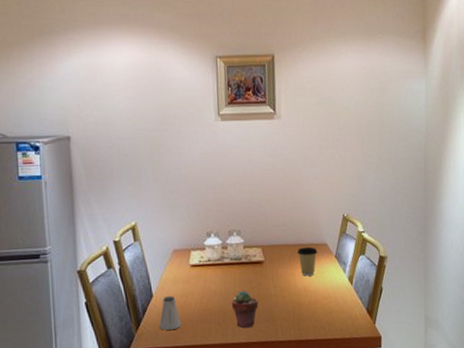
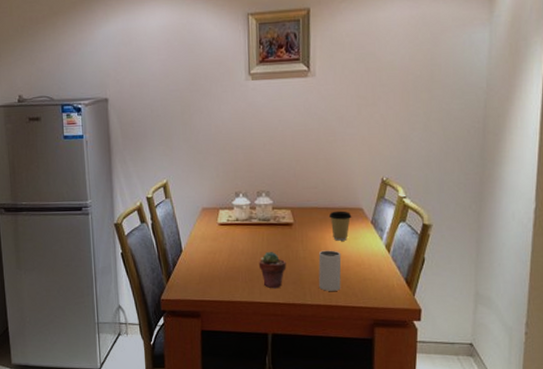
saltshaker: present [159,296,181,330] -> none [188,252,209,284]
mug: none [288,285,310,327] -> present [318,250,342,291]

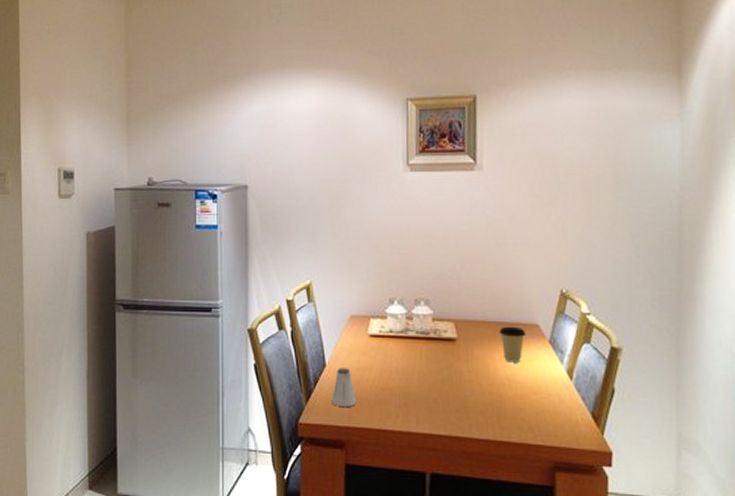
saltshaker: none [188,252,209,284] -> present [331,368,356,407]
potted succulent: present [258,251,287,289] -> none [415,370,449,417]
mug: present [318,250,342,291] -> none [486,373,515,424]

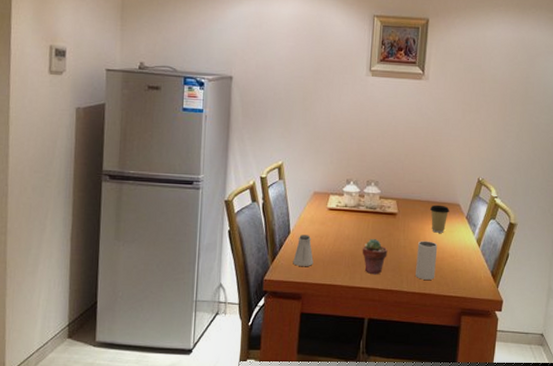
potted succulent: none [415,370,449,417] -> present [362,238,388,275]
mug: none [486,373,515,424] -> present [416,241,438,280]

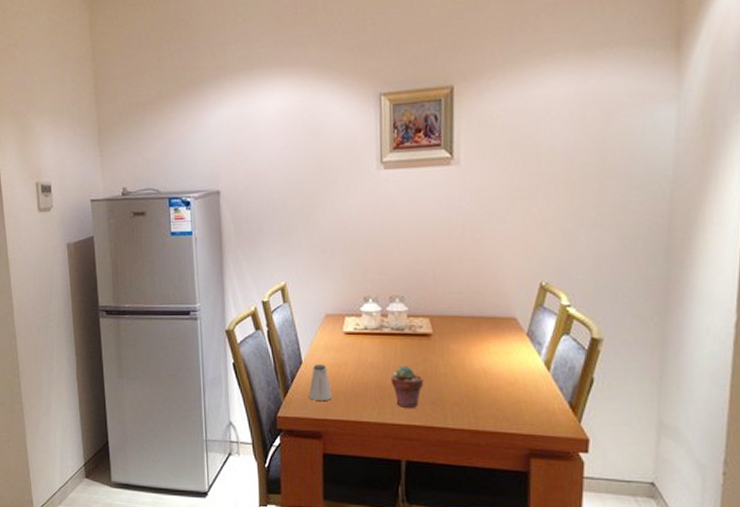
mug: present [416,241,438,280] -> none [462,366,490,414]
coffee cup: present [430,204,450,233] -> none [476,320,503,355]

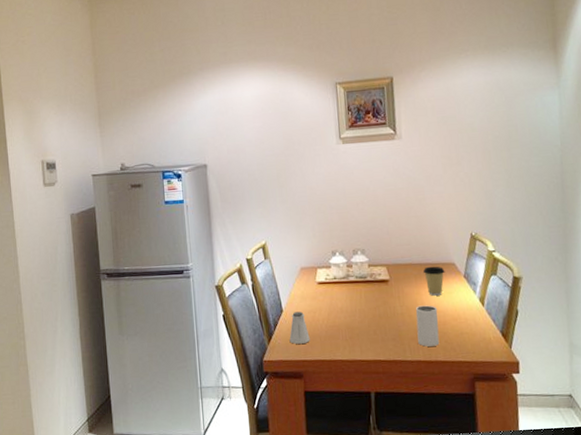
potted succulent: present [390,365,424,409] -> none [357,308,385,346]
mug: none [462,366,490,414] -> present [415,305,440,347]
coffee cup: none [476,320,503,355] -> present [424,266,445,296]

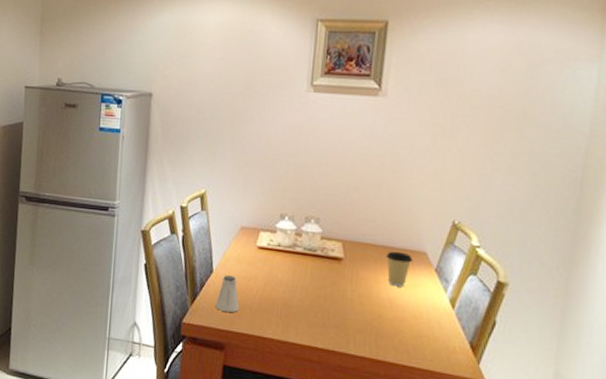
mug: present [415,305,440,347] -> none [366,294,396,344]

